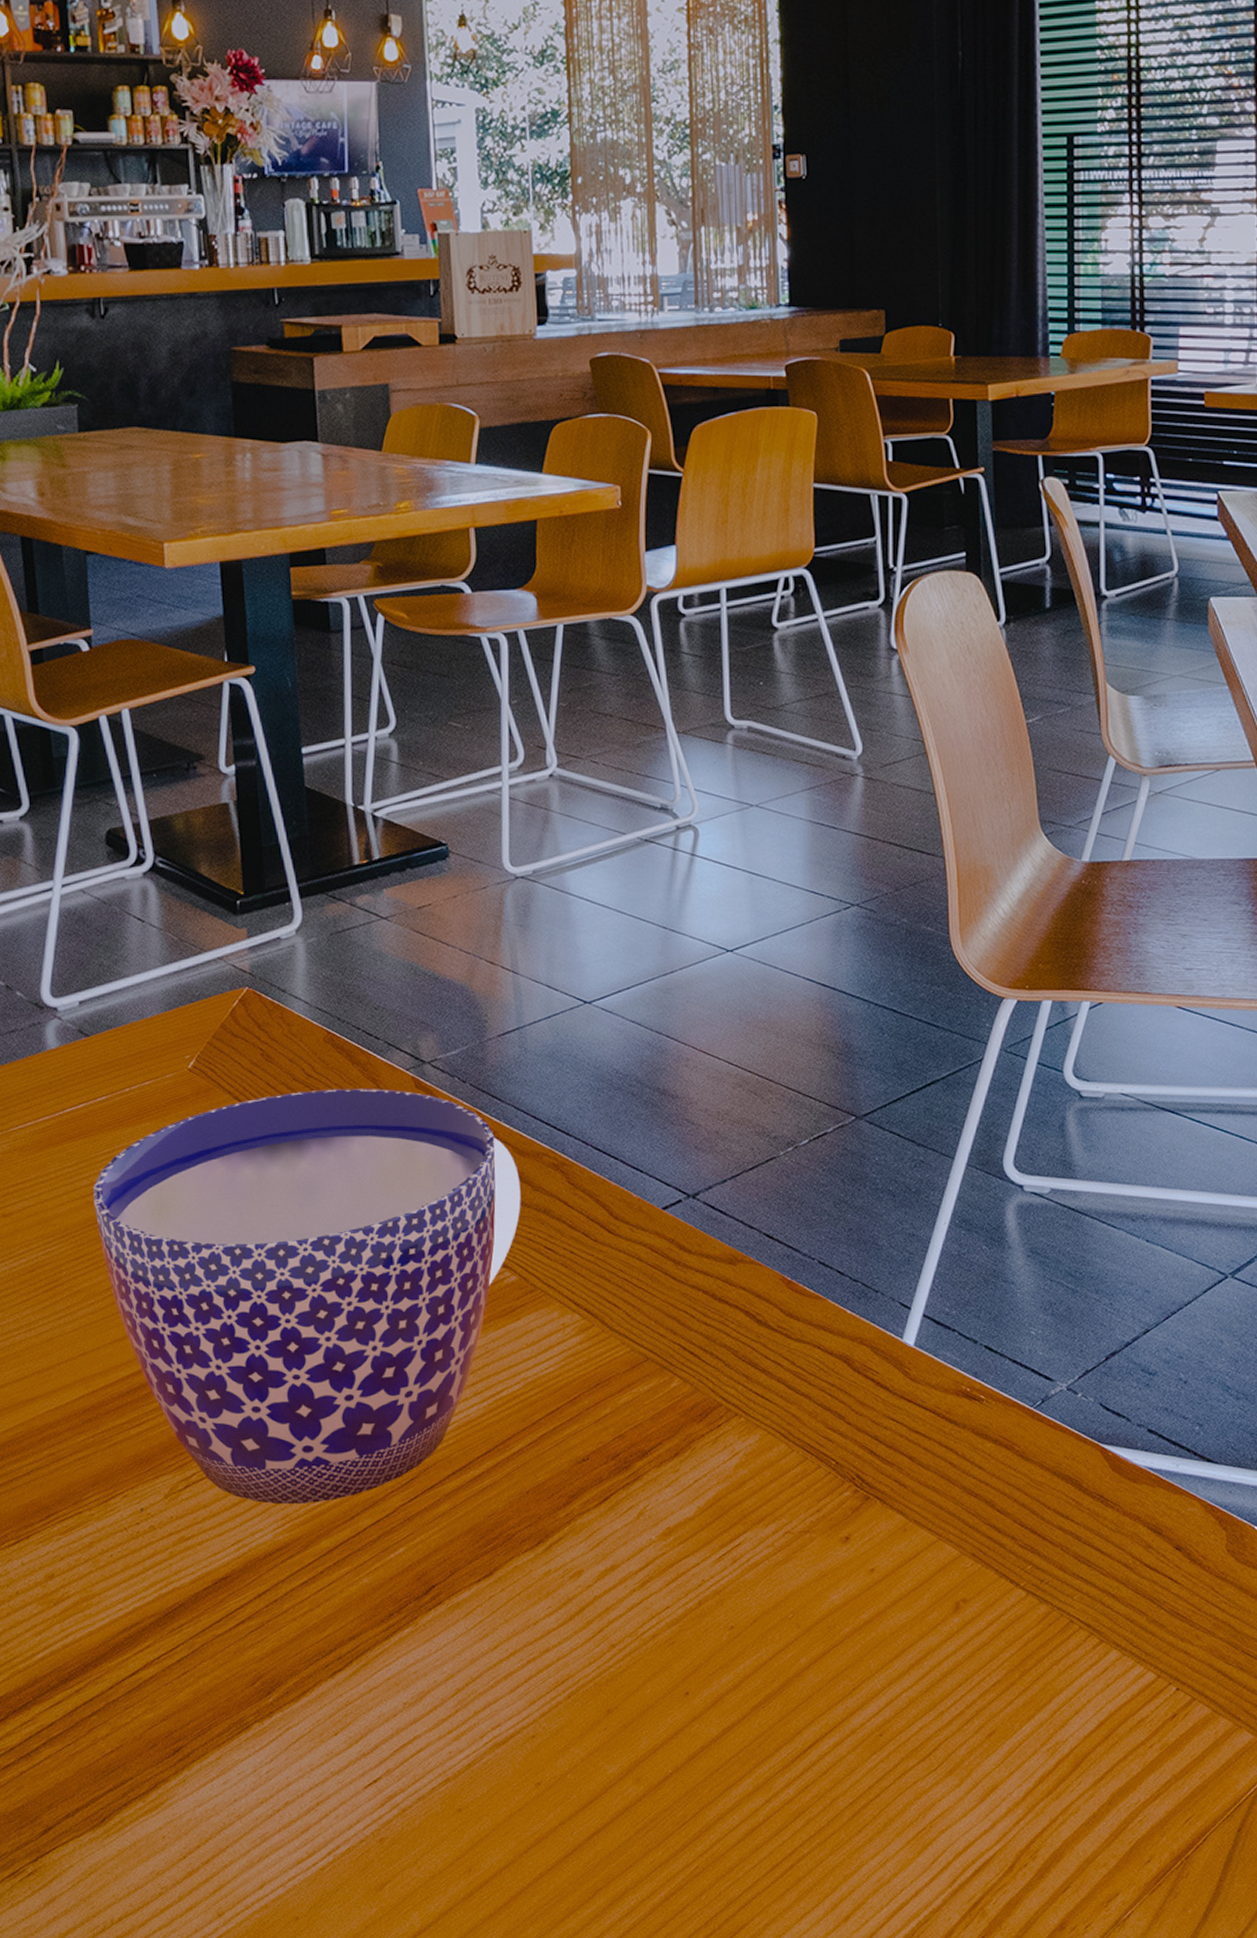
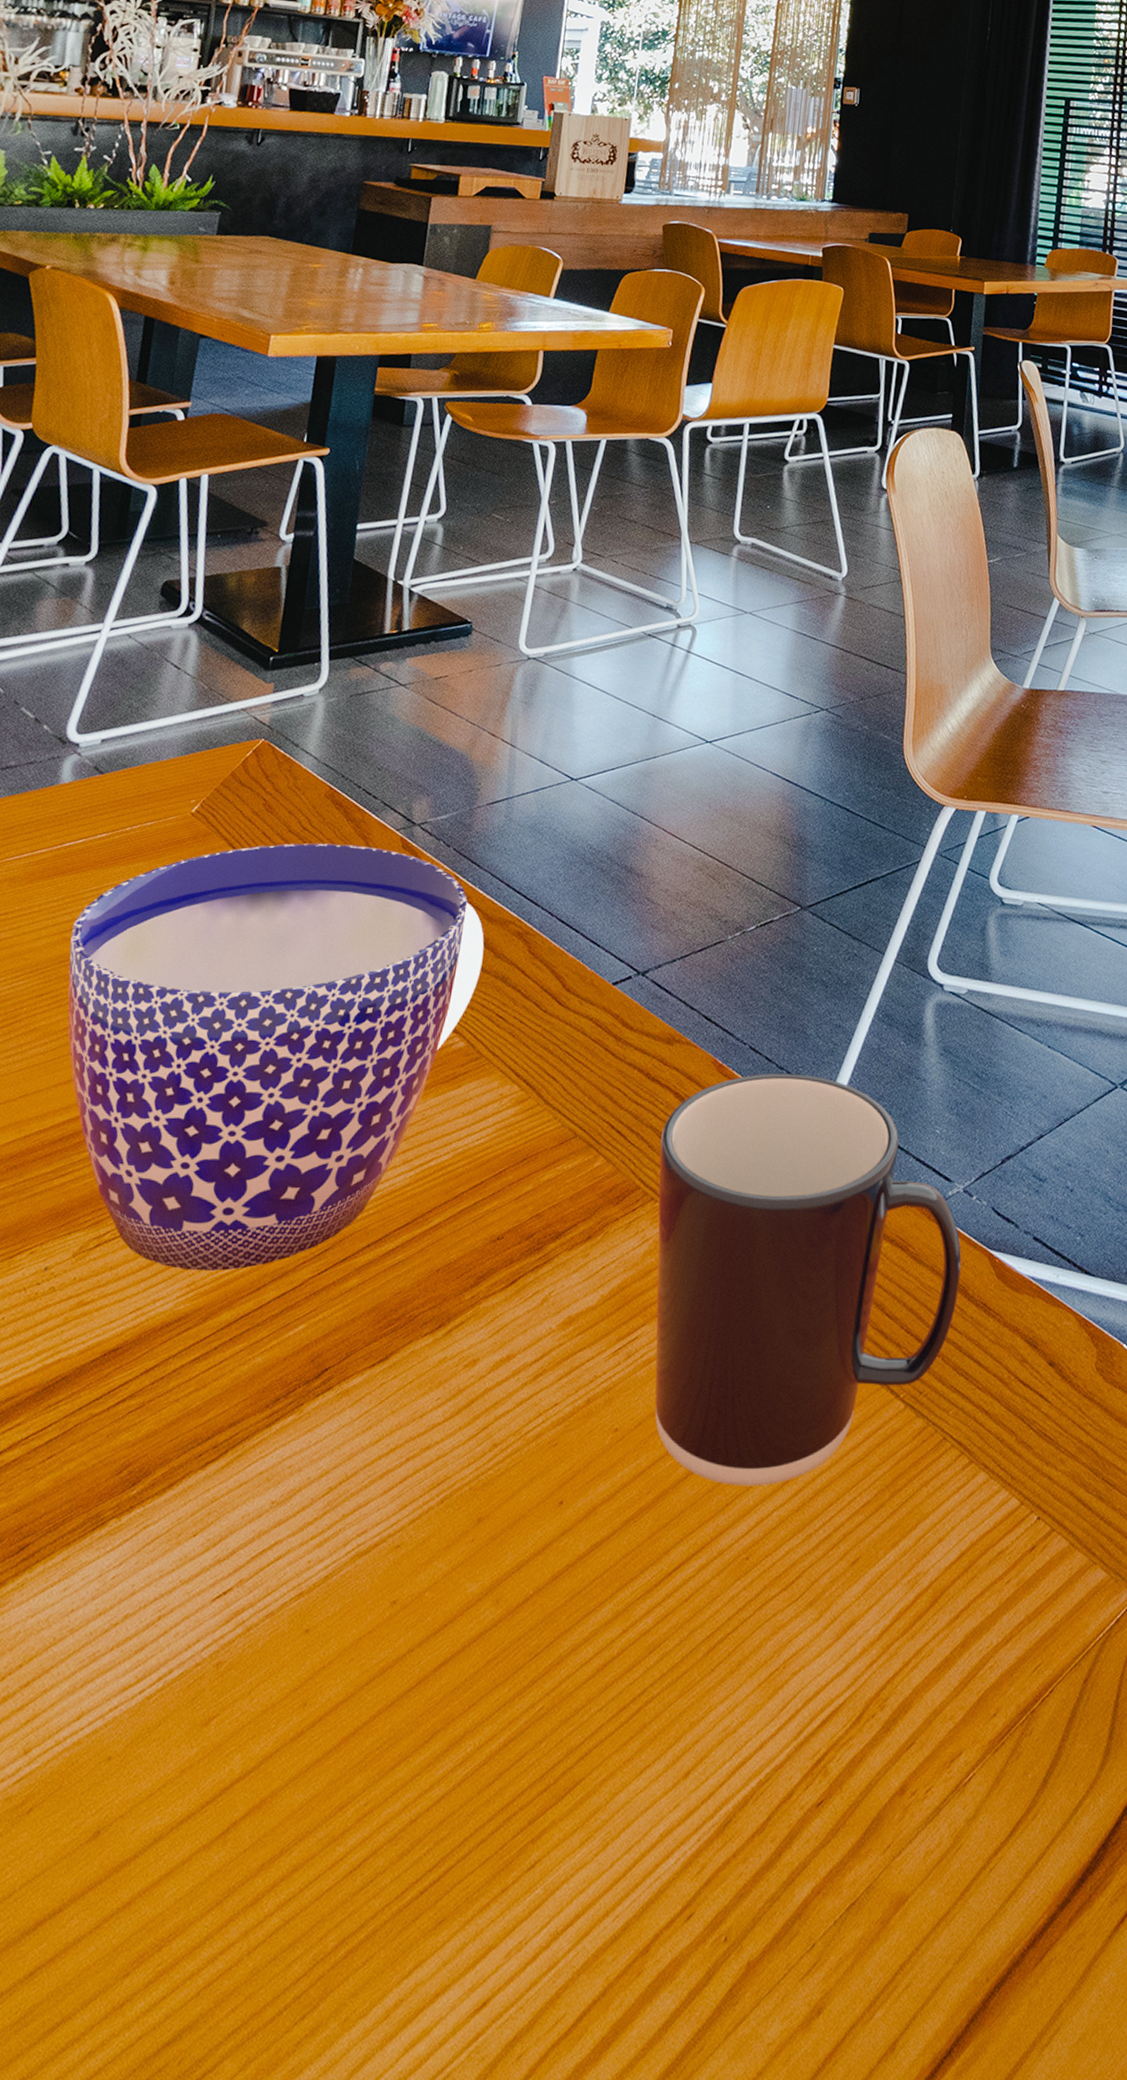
mug: none [736,1285,1072,1672] -> present [655,1073,962,1487]

